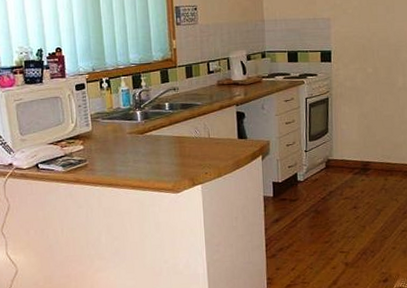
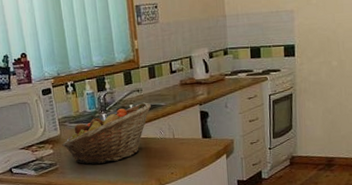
fruit basket: none [93,101,188,162] -> present [62,102,152,165]

